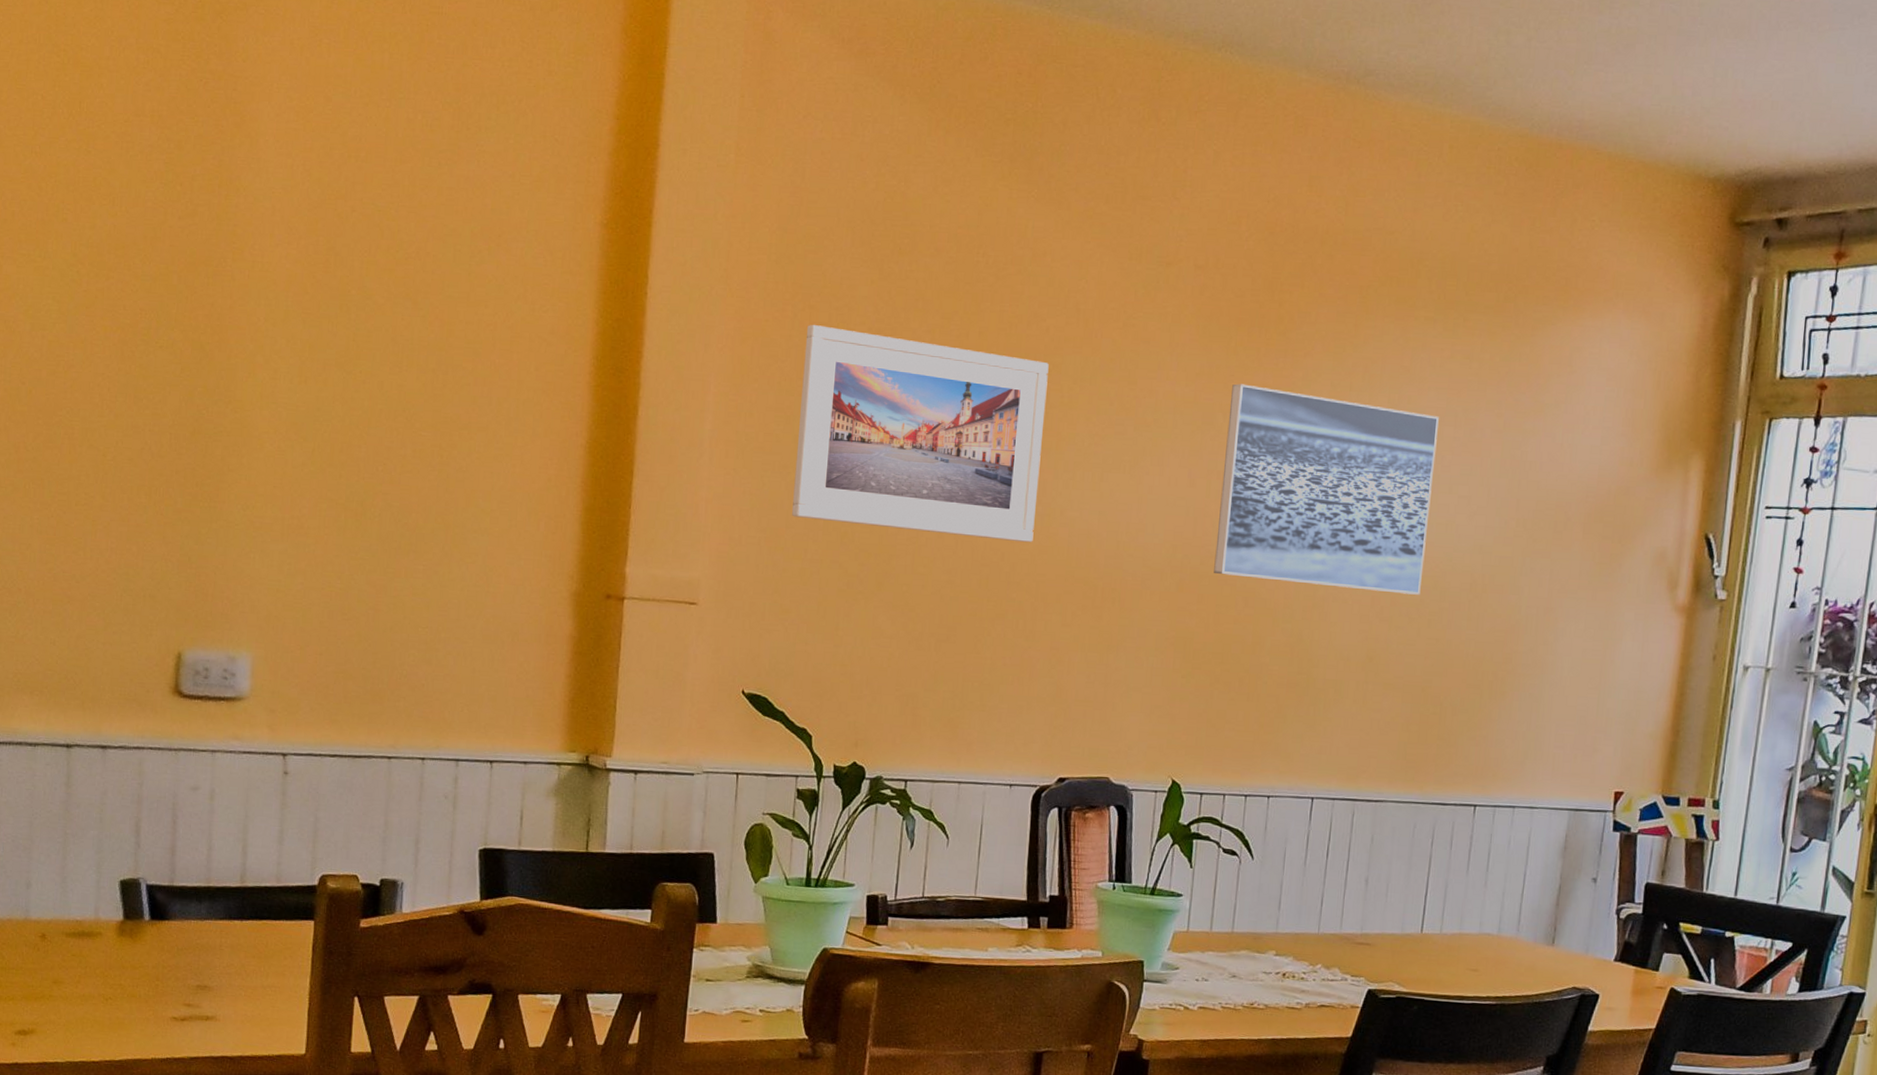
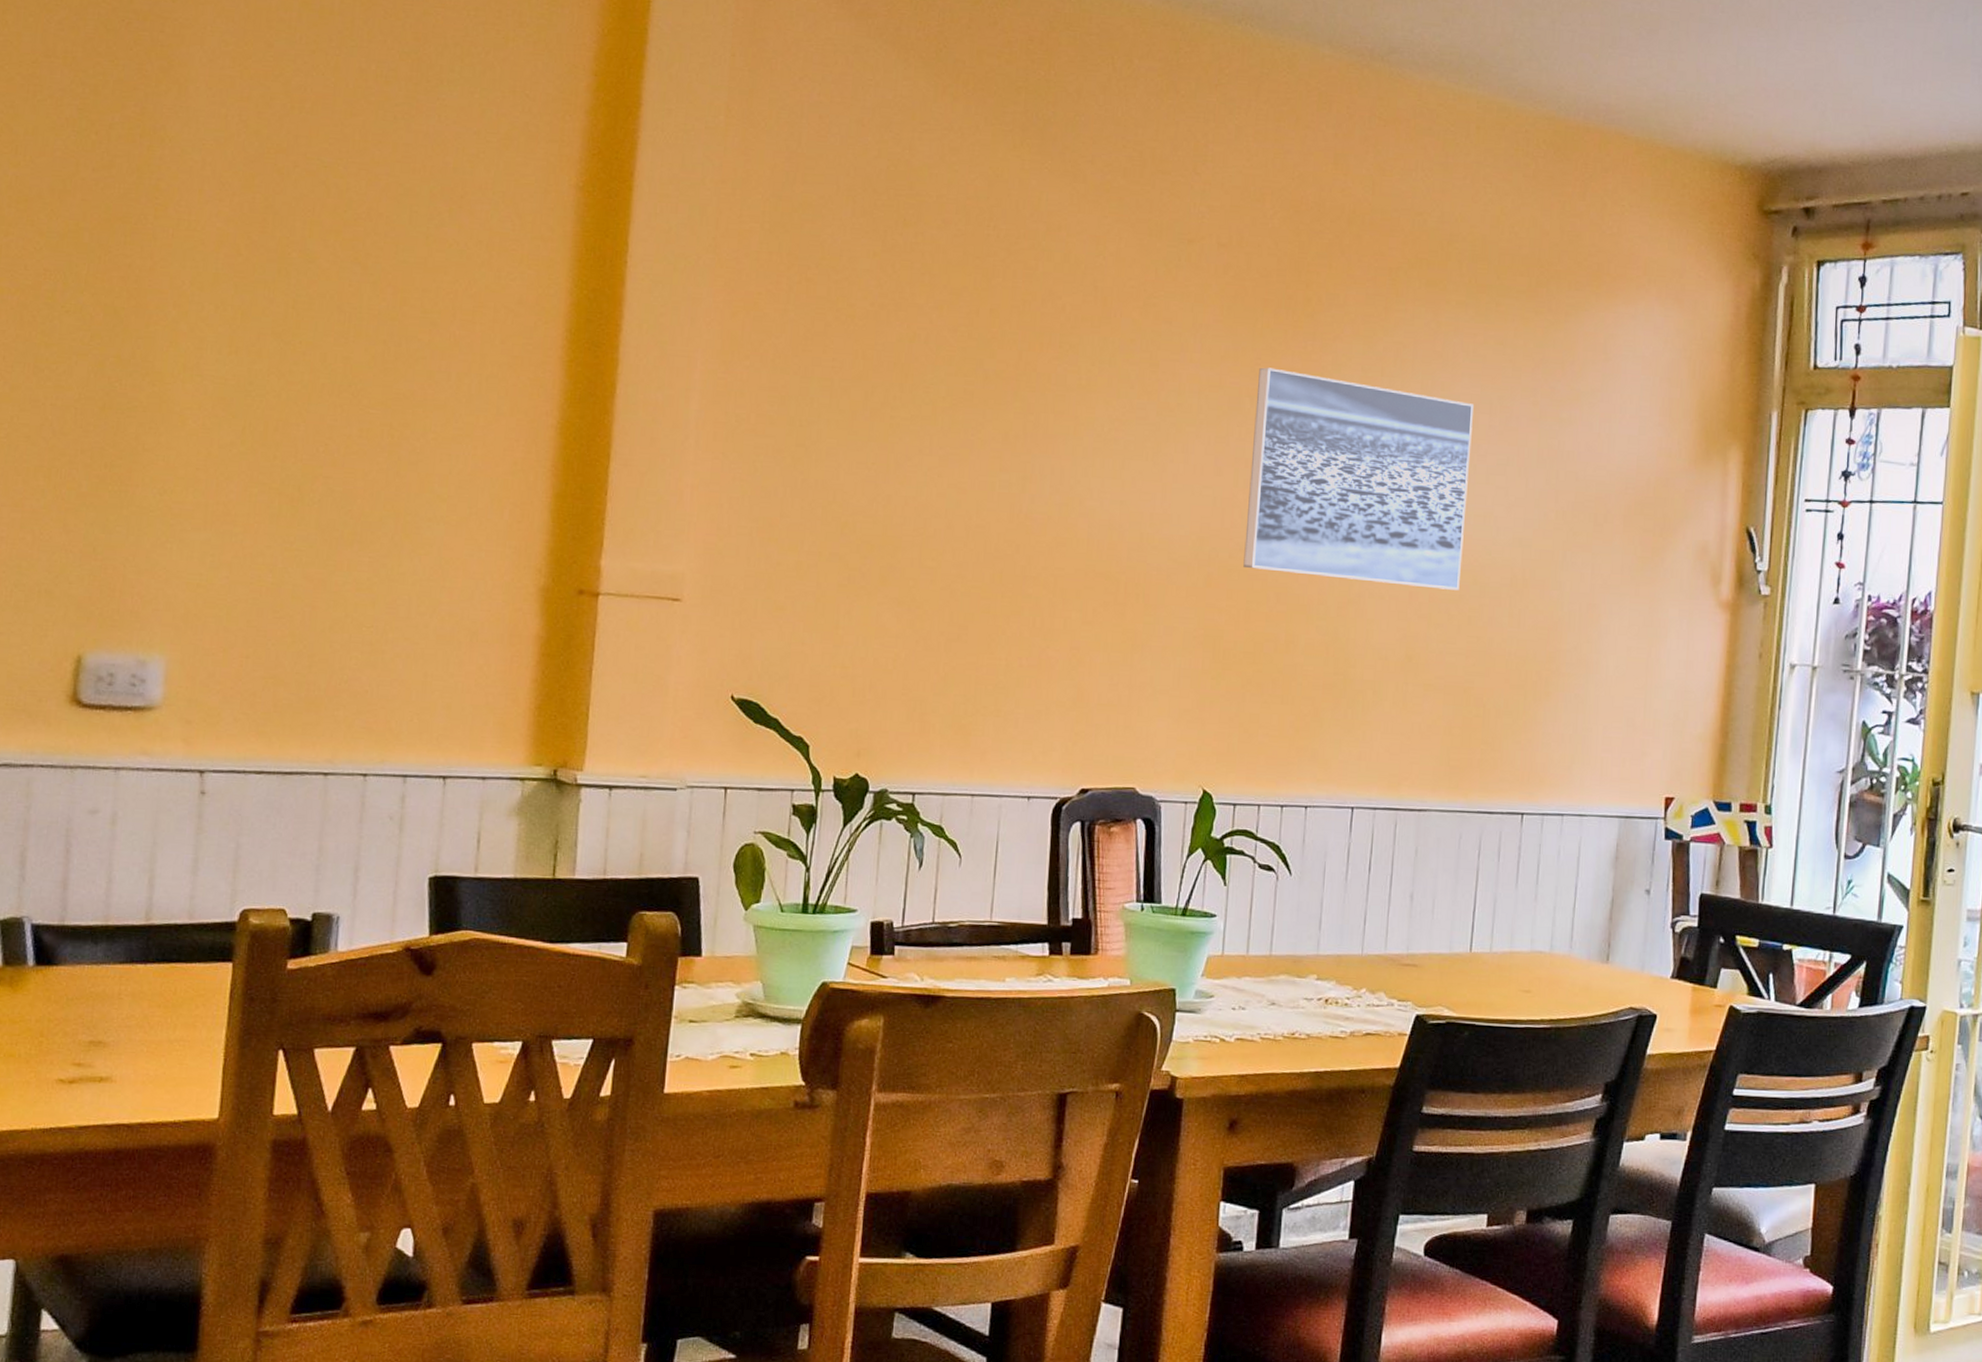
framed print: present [792,325,1049,543] -> none [787,299,1065,535]

